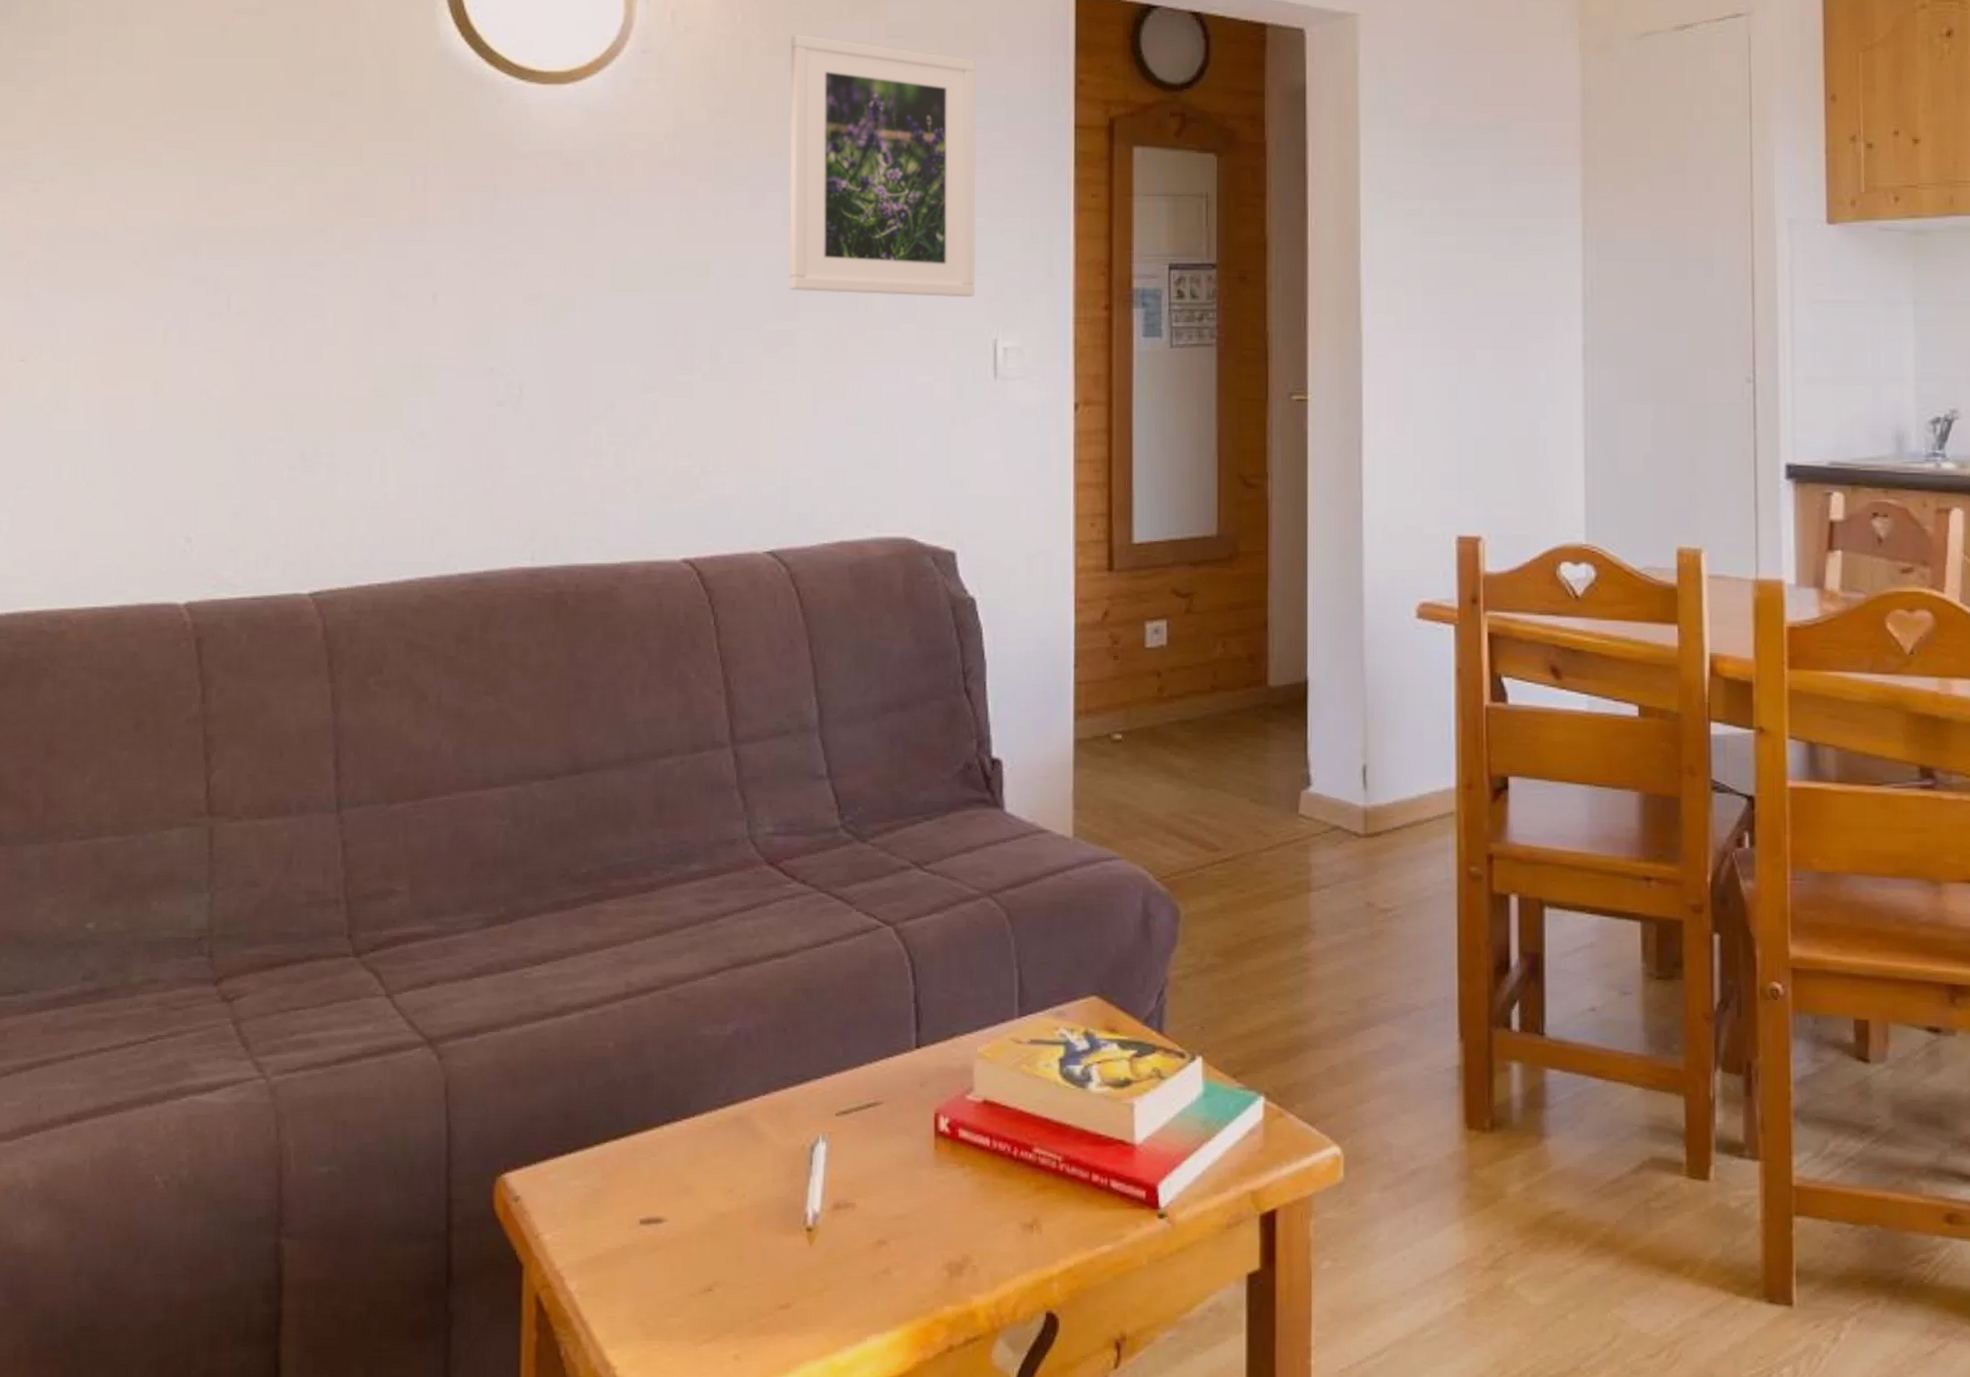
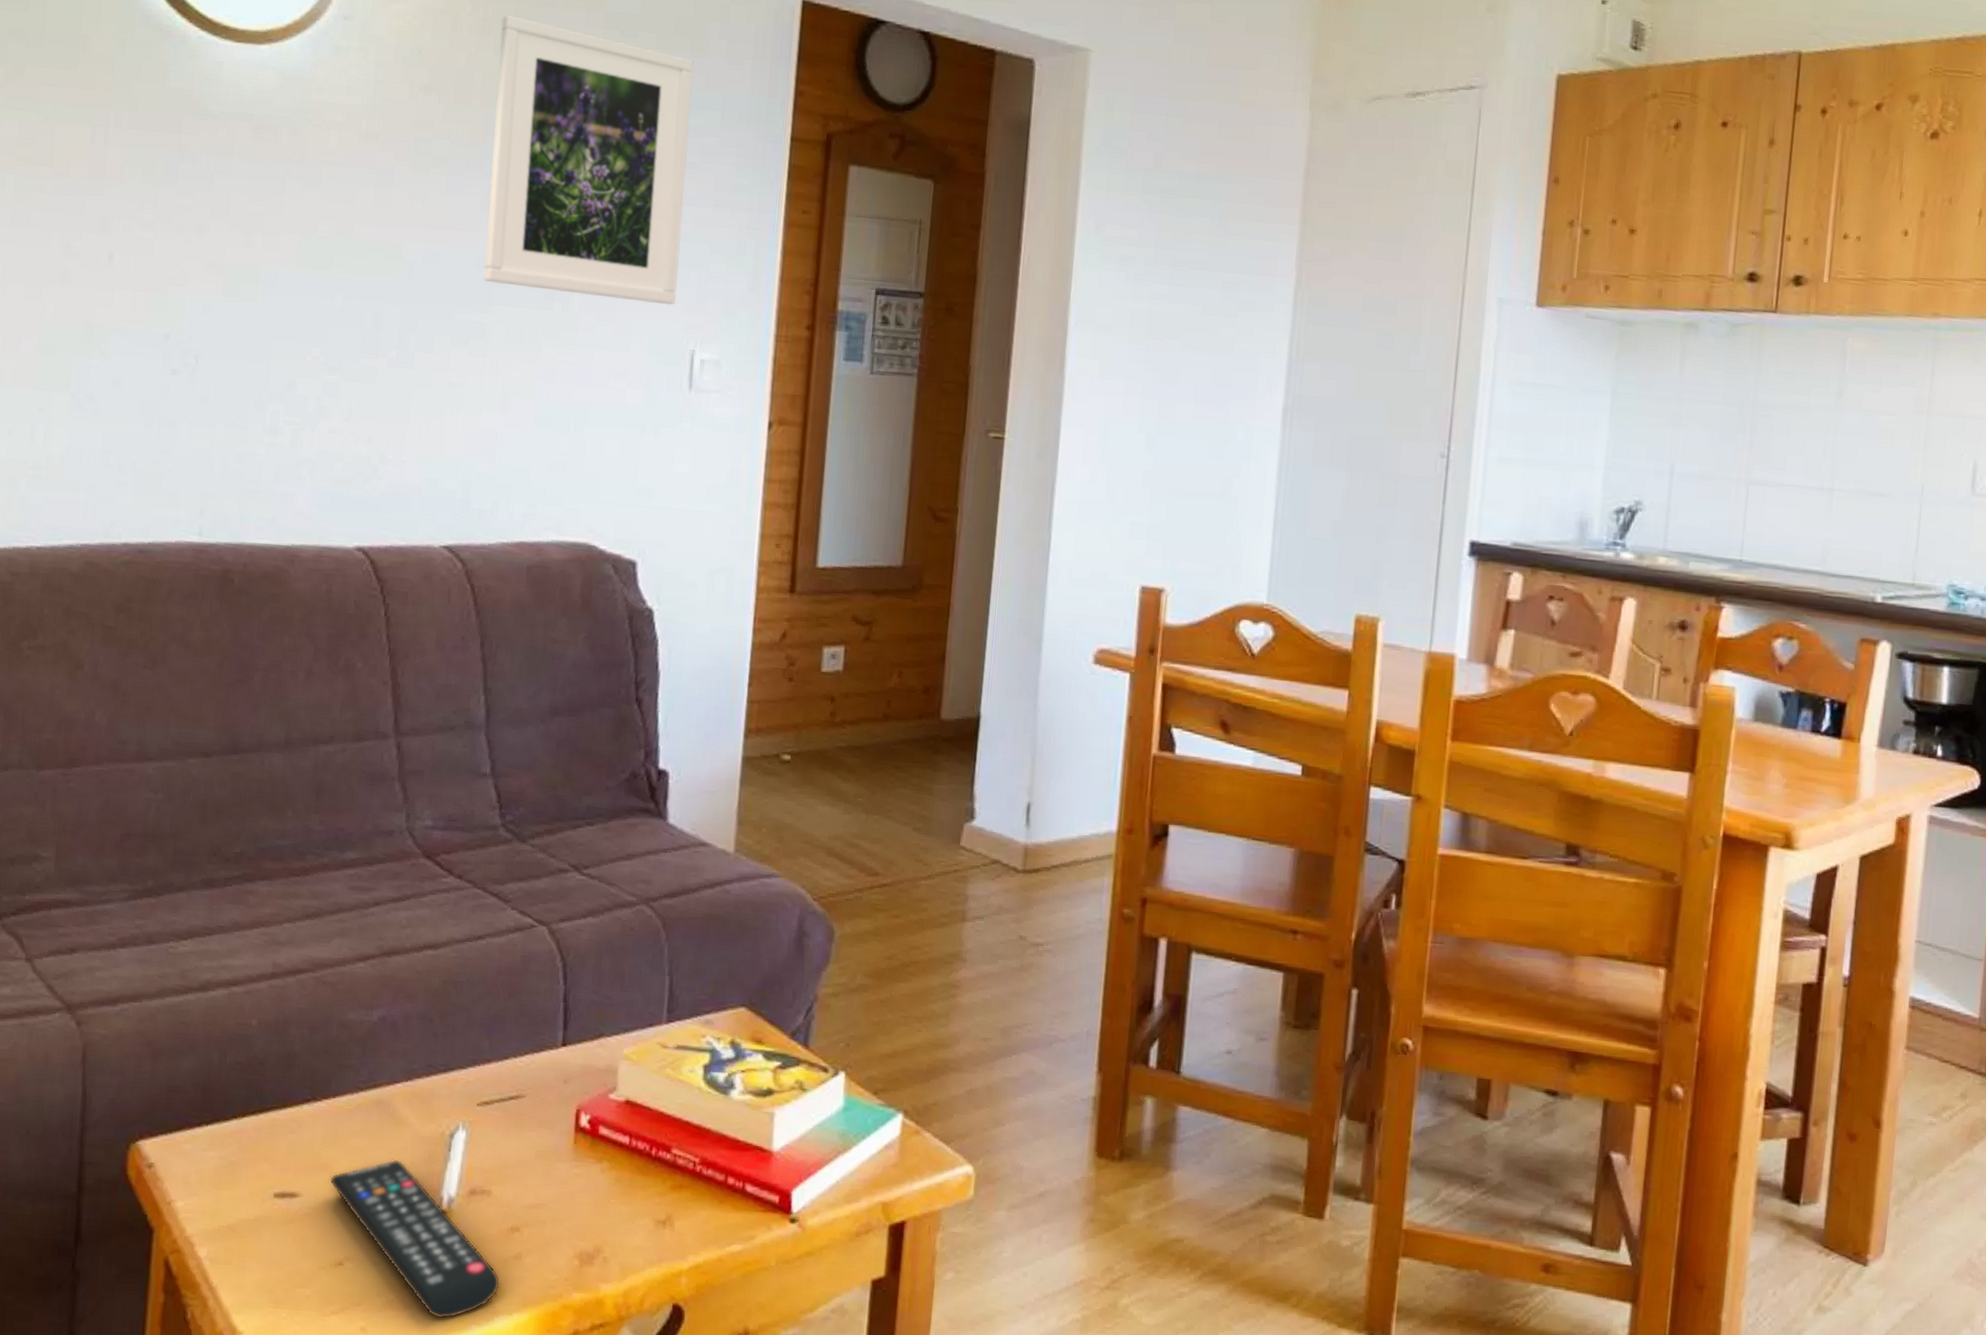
remote control: none [694,1177,871,1342] -> present [329,1159,501,1320]

